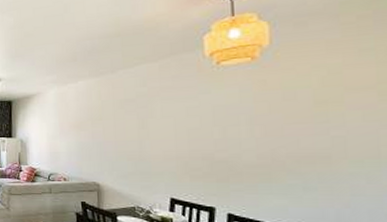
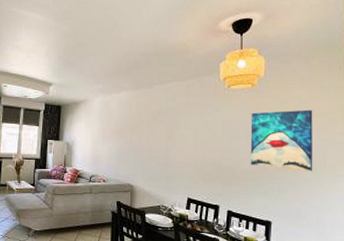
wall art: none [253,82,358,163] -> present [250,109,313,171]

